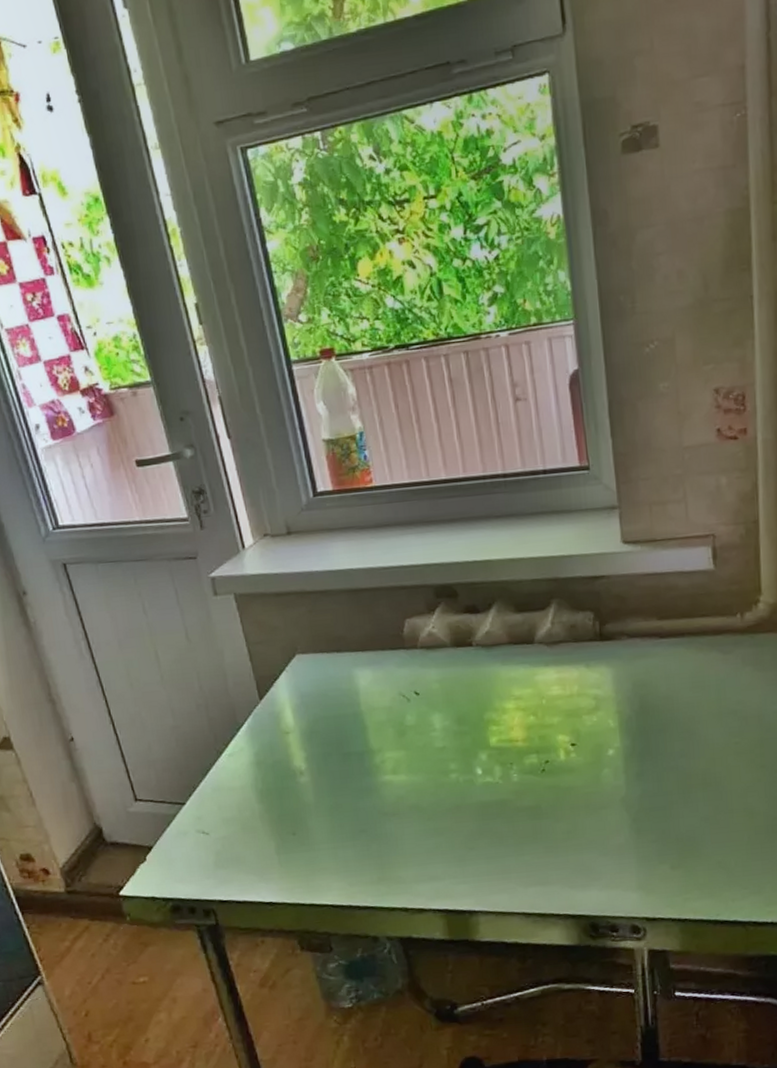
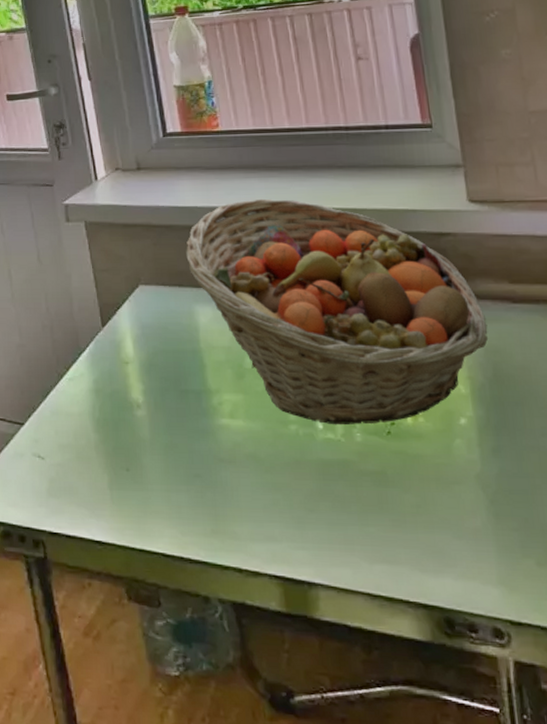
fruit basket: none [343,554,636,769] -> present [186,198,488,425]

